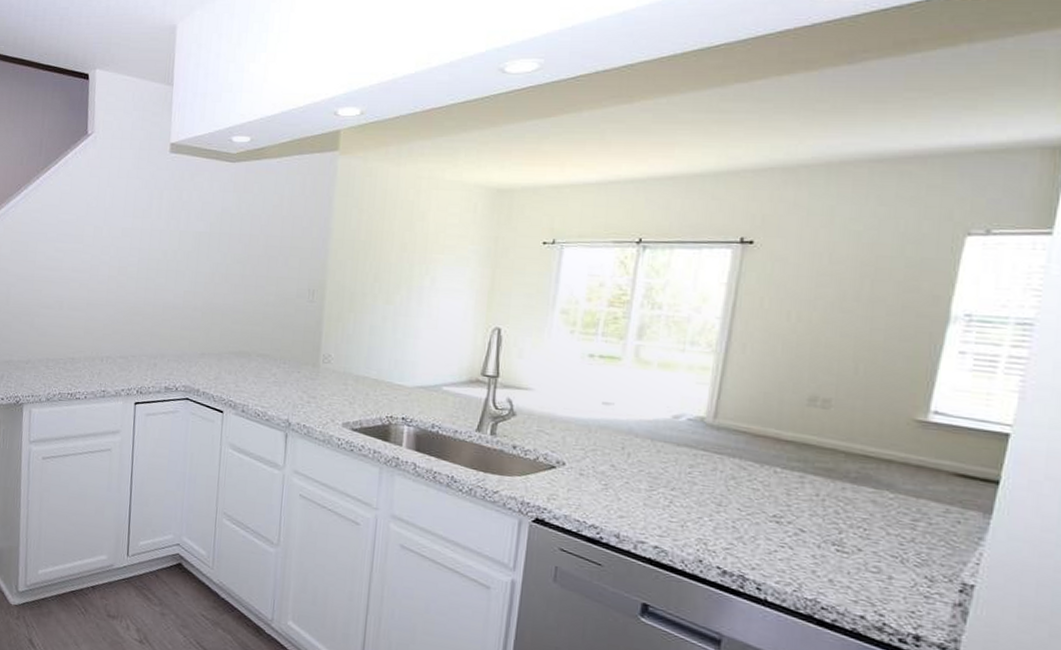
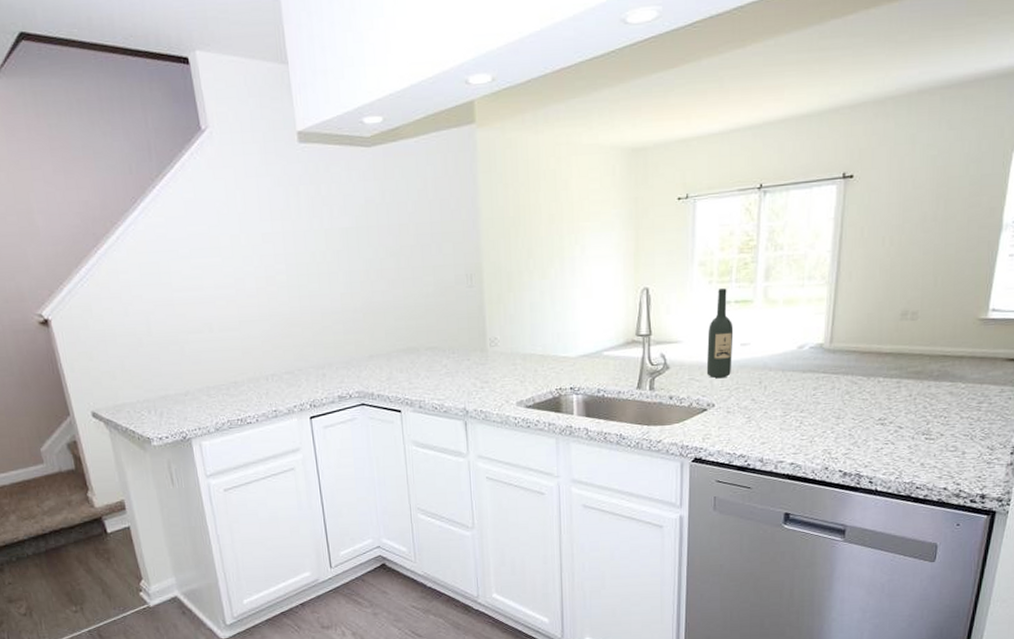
wine bottle: none [558,340,595,436] -> present [706,288,734,379]

